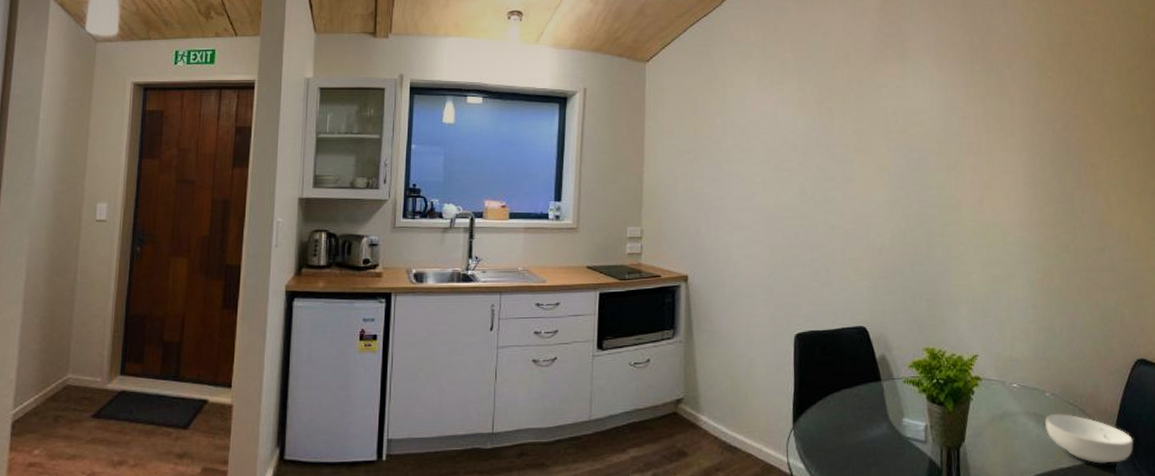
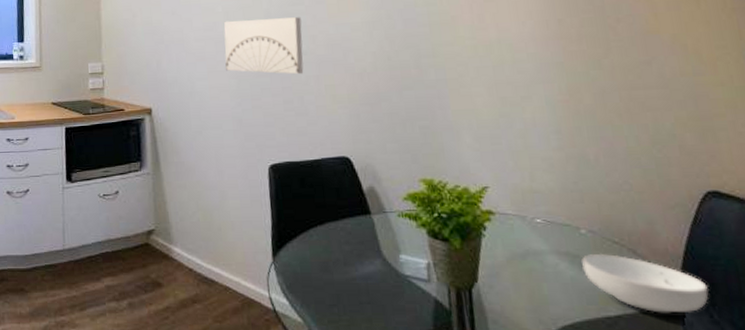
wall art: none [761,191,832,247] -> present [224,17,304,75]

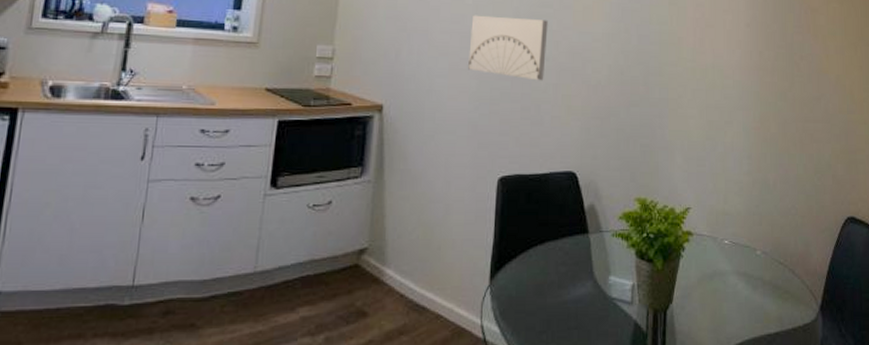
cereal bowl: present [582,253,709,313] -> none [755,273,840,329]

